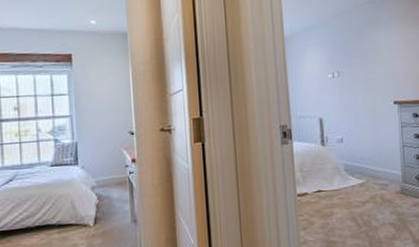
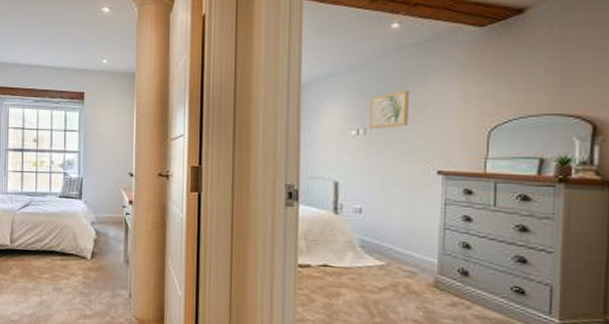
wall art: none [340,39,369,73] -> present [370,90,409,130]

